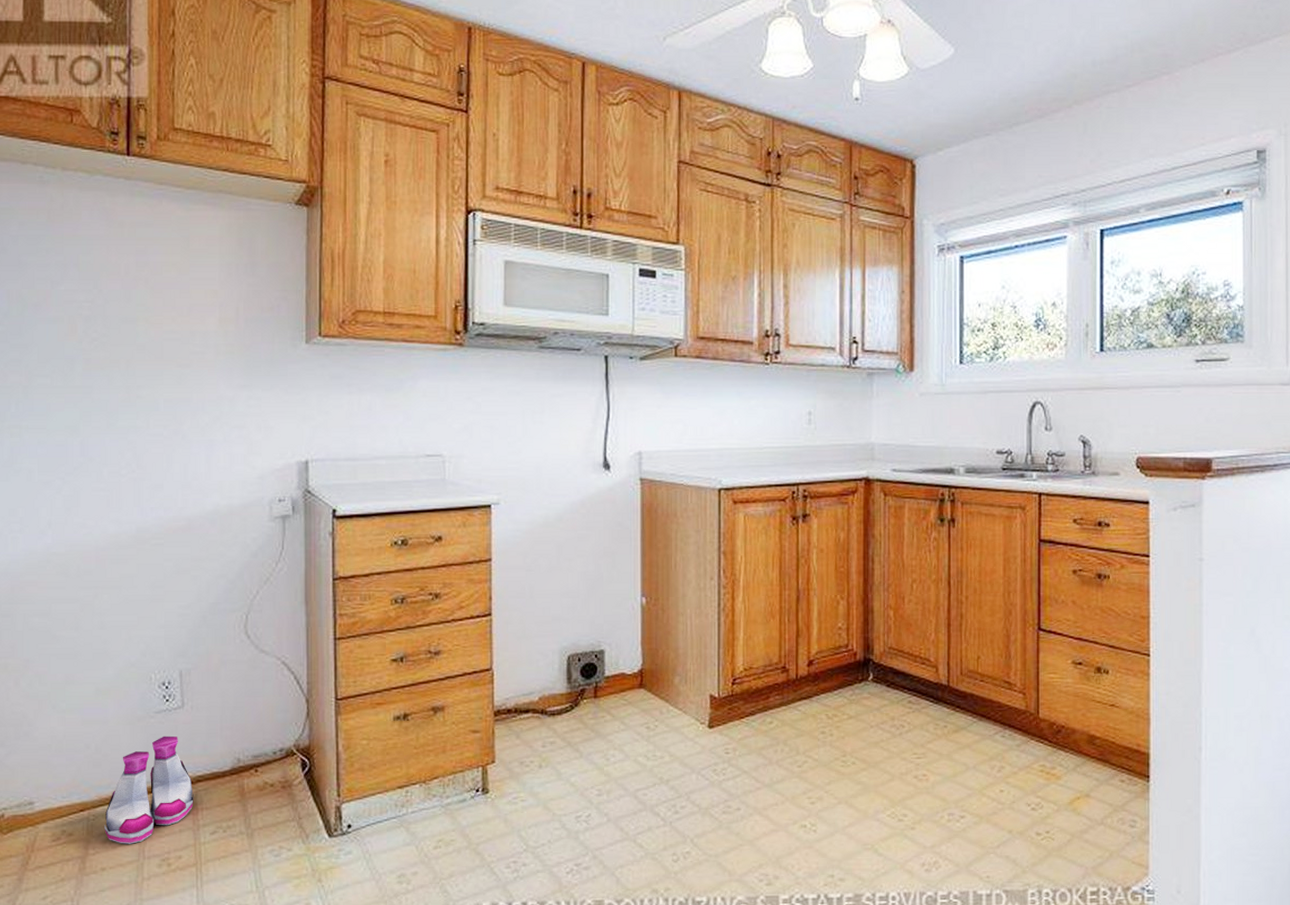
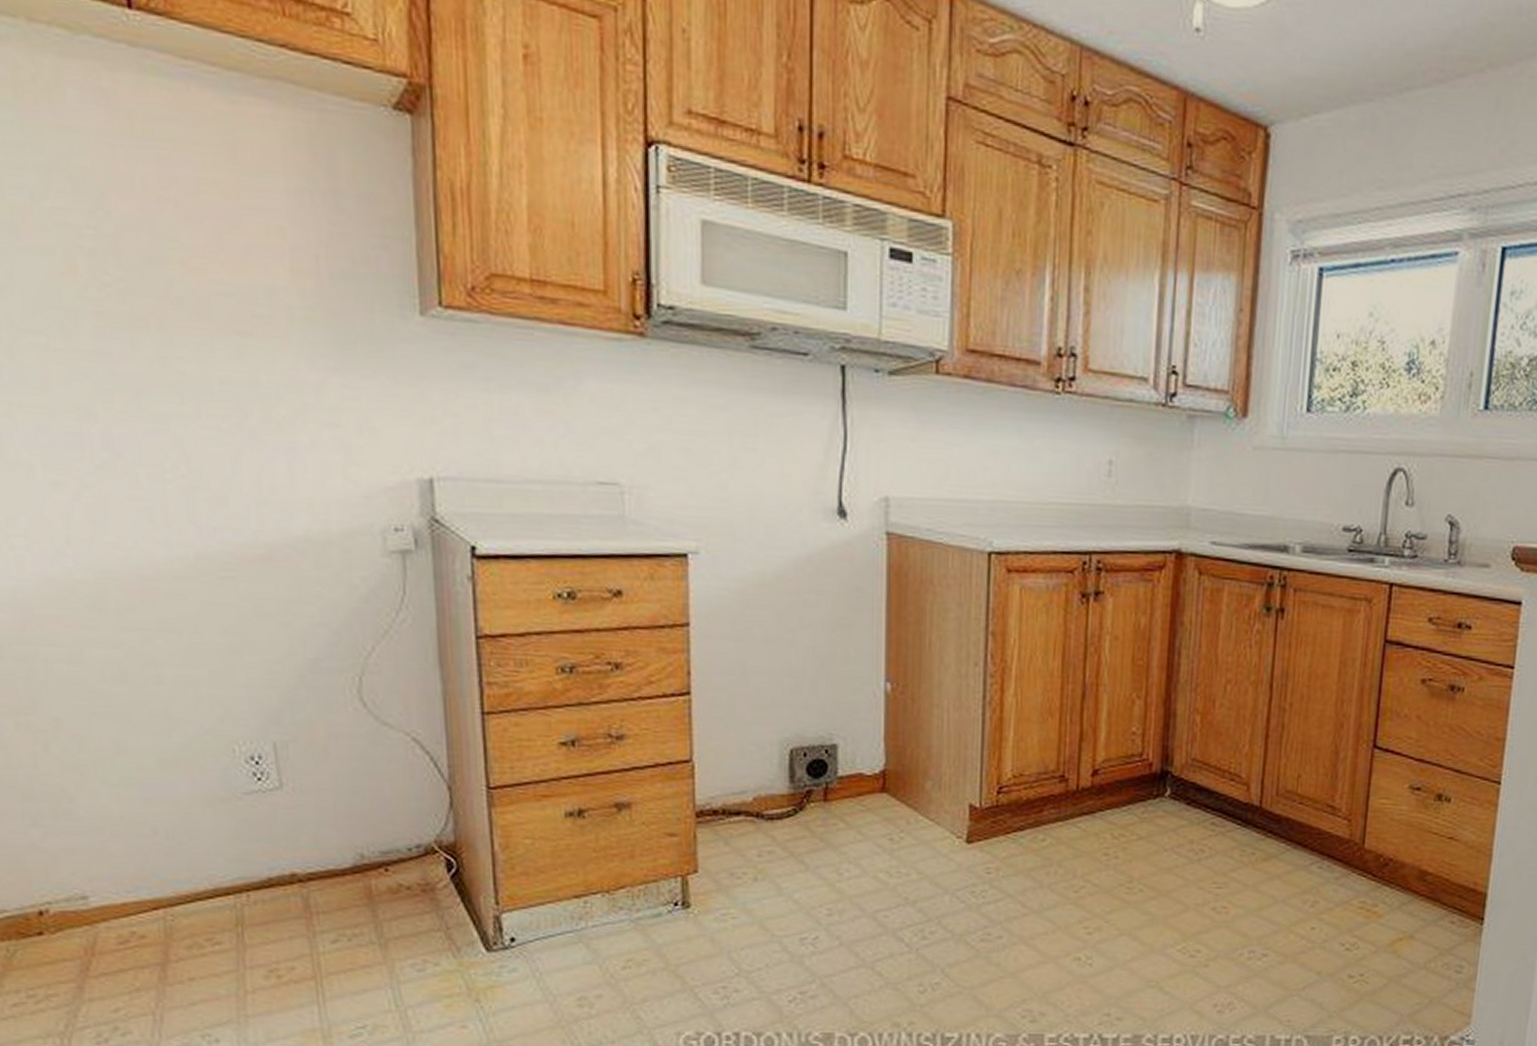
boots: present [104,735,194,844] -> none [187,822,306,951]

